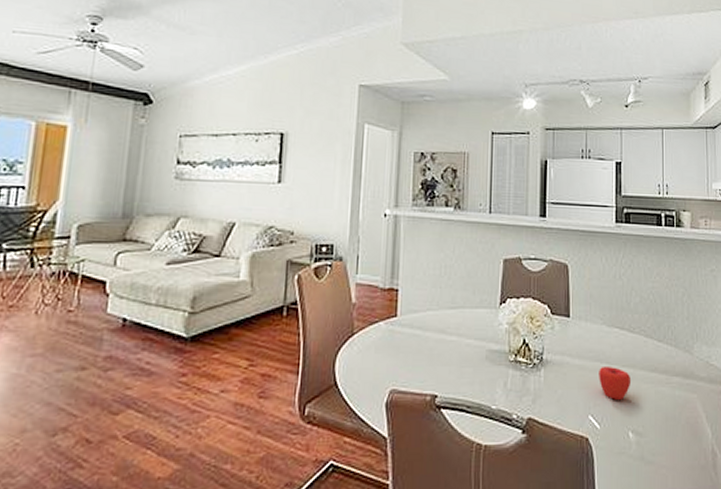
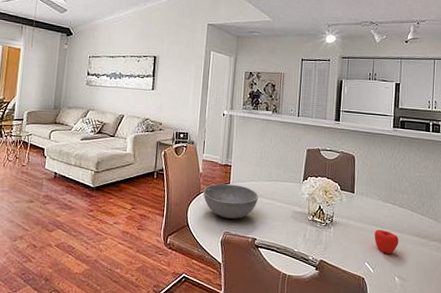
bowl: none [358,317,438,369] -> present [203,183,258,219]

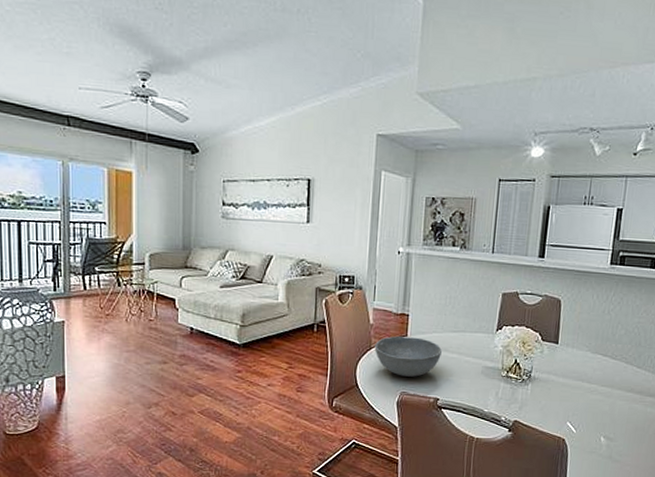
apple: present [374,229,399,255] -> none [579,384,609,413]

